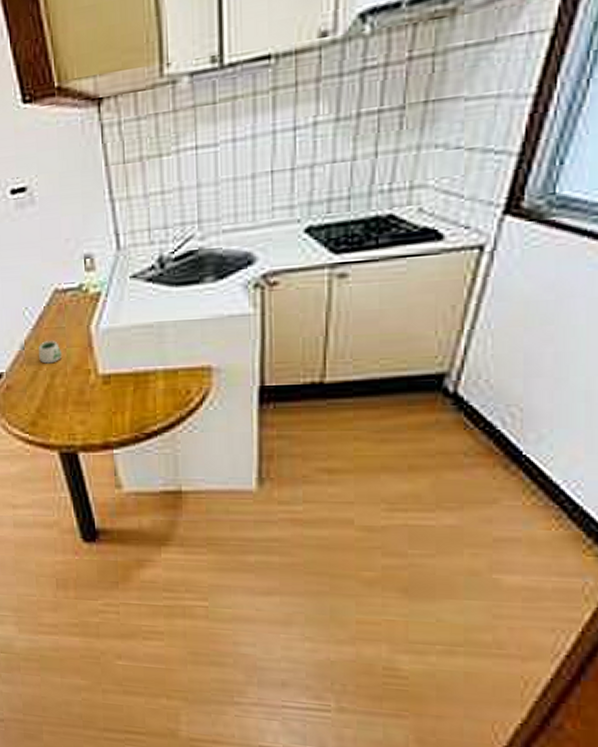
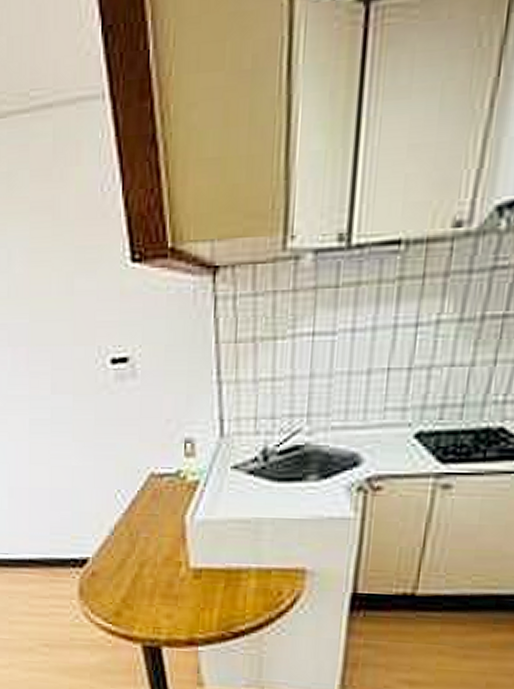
mug: present [39,341,61,364] -> none [129,528,153,552]

